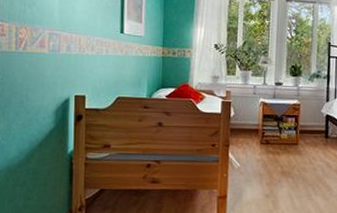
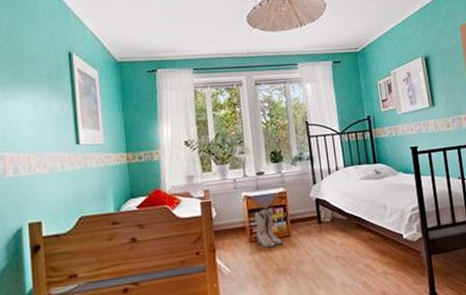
boots: none [267,117,290,151] -> present [254,209,283,248]

